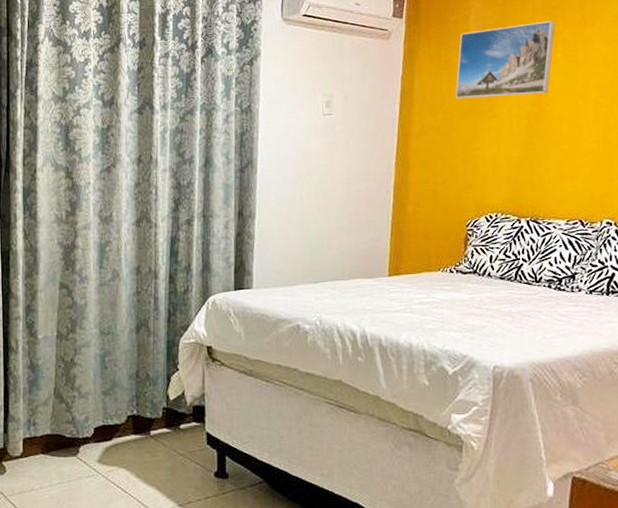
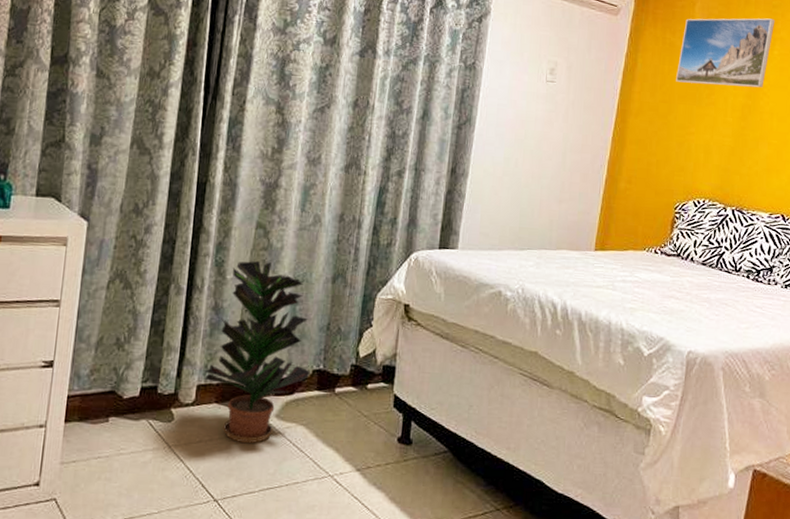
potted plant: none [28,319,126,489] -> present [204,261,312,444]

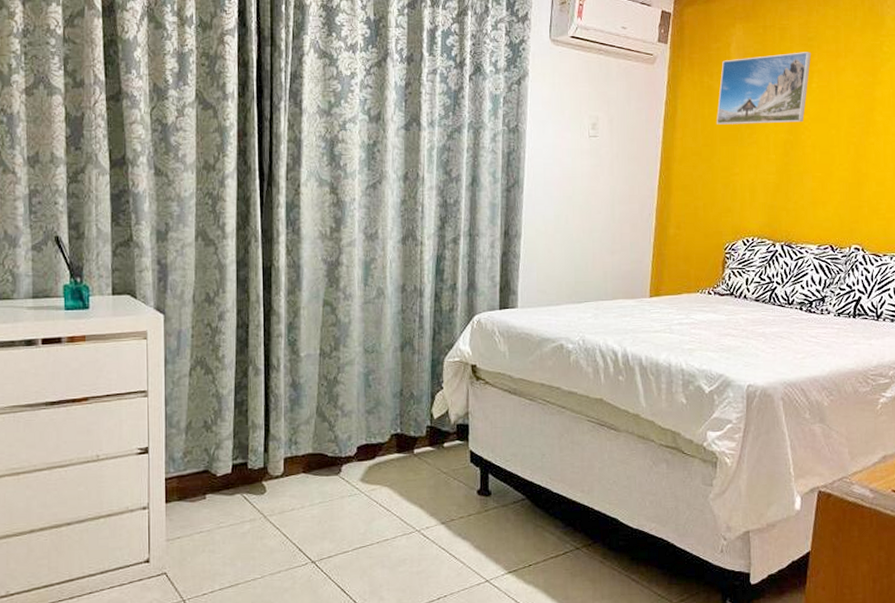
potted plant: present [204,261,312,444] -> none [289,337,390,508]

